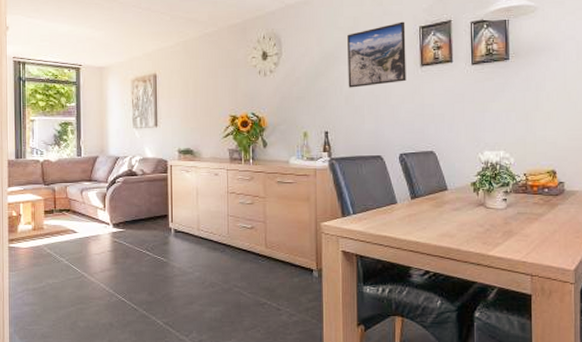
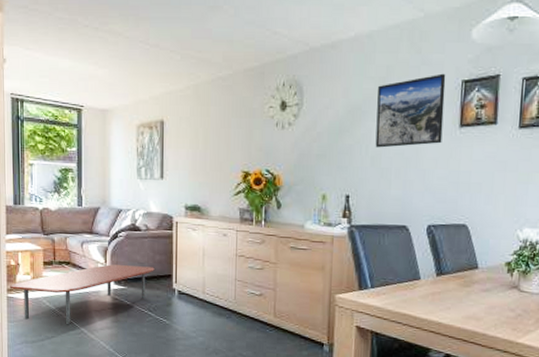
coffee table: none [11,209,151,269] -> present [10,264,155,324]

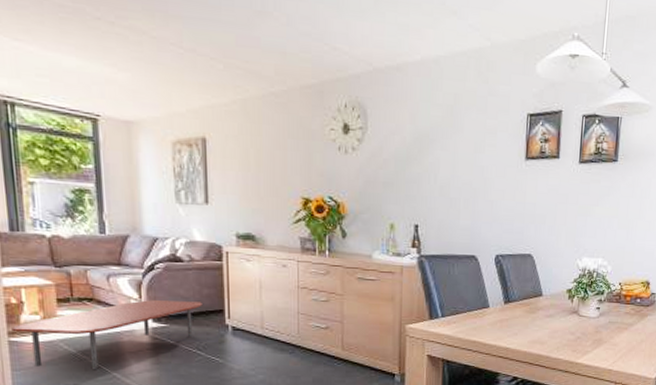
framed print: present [375,73,446,148] -> none [444,105,512,178]

